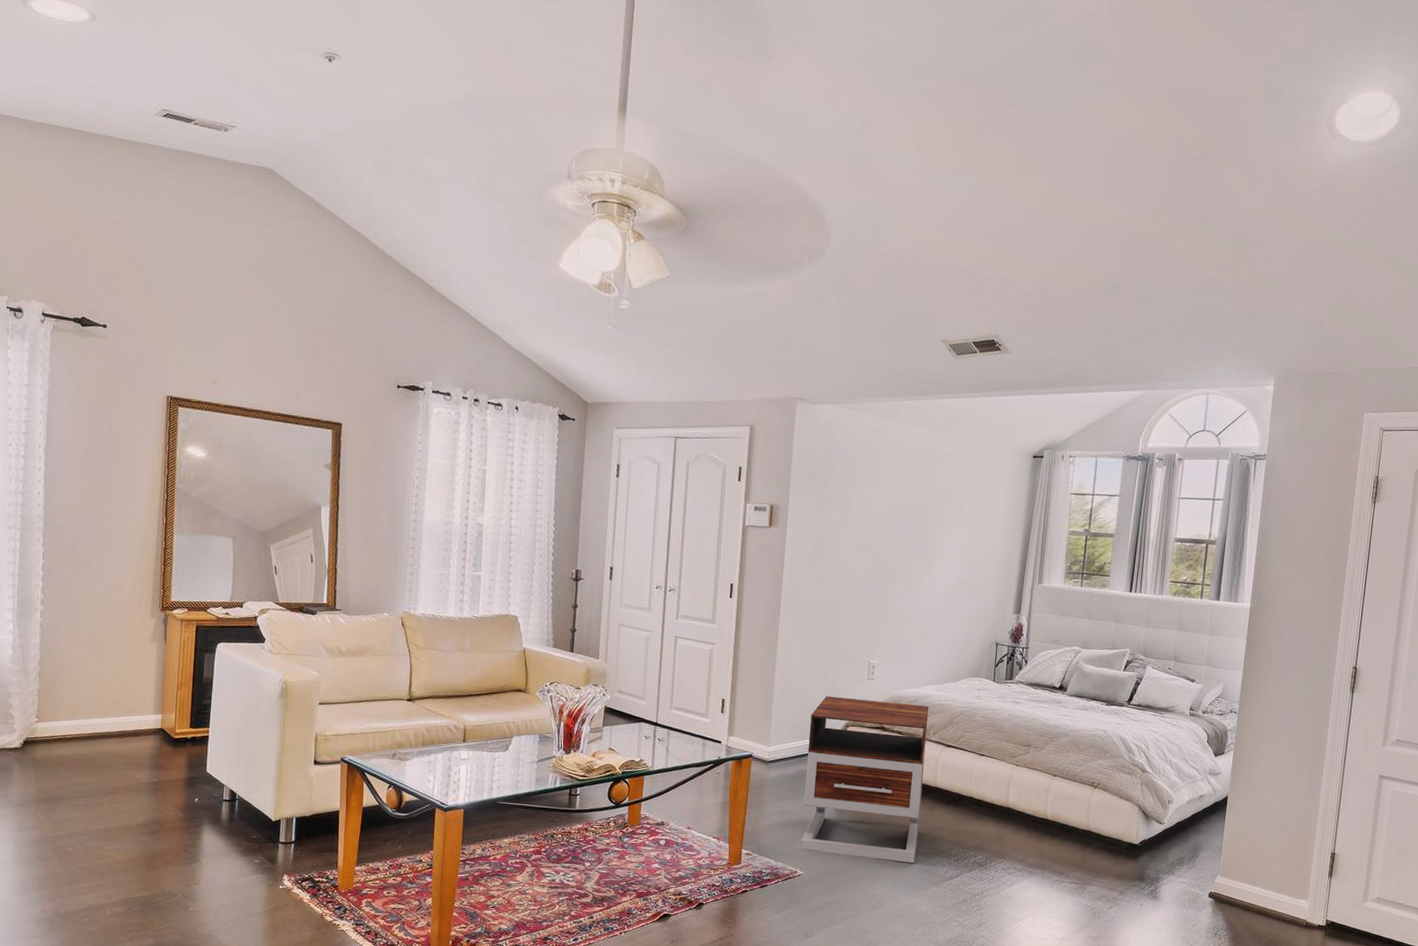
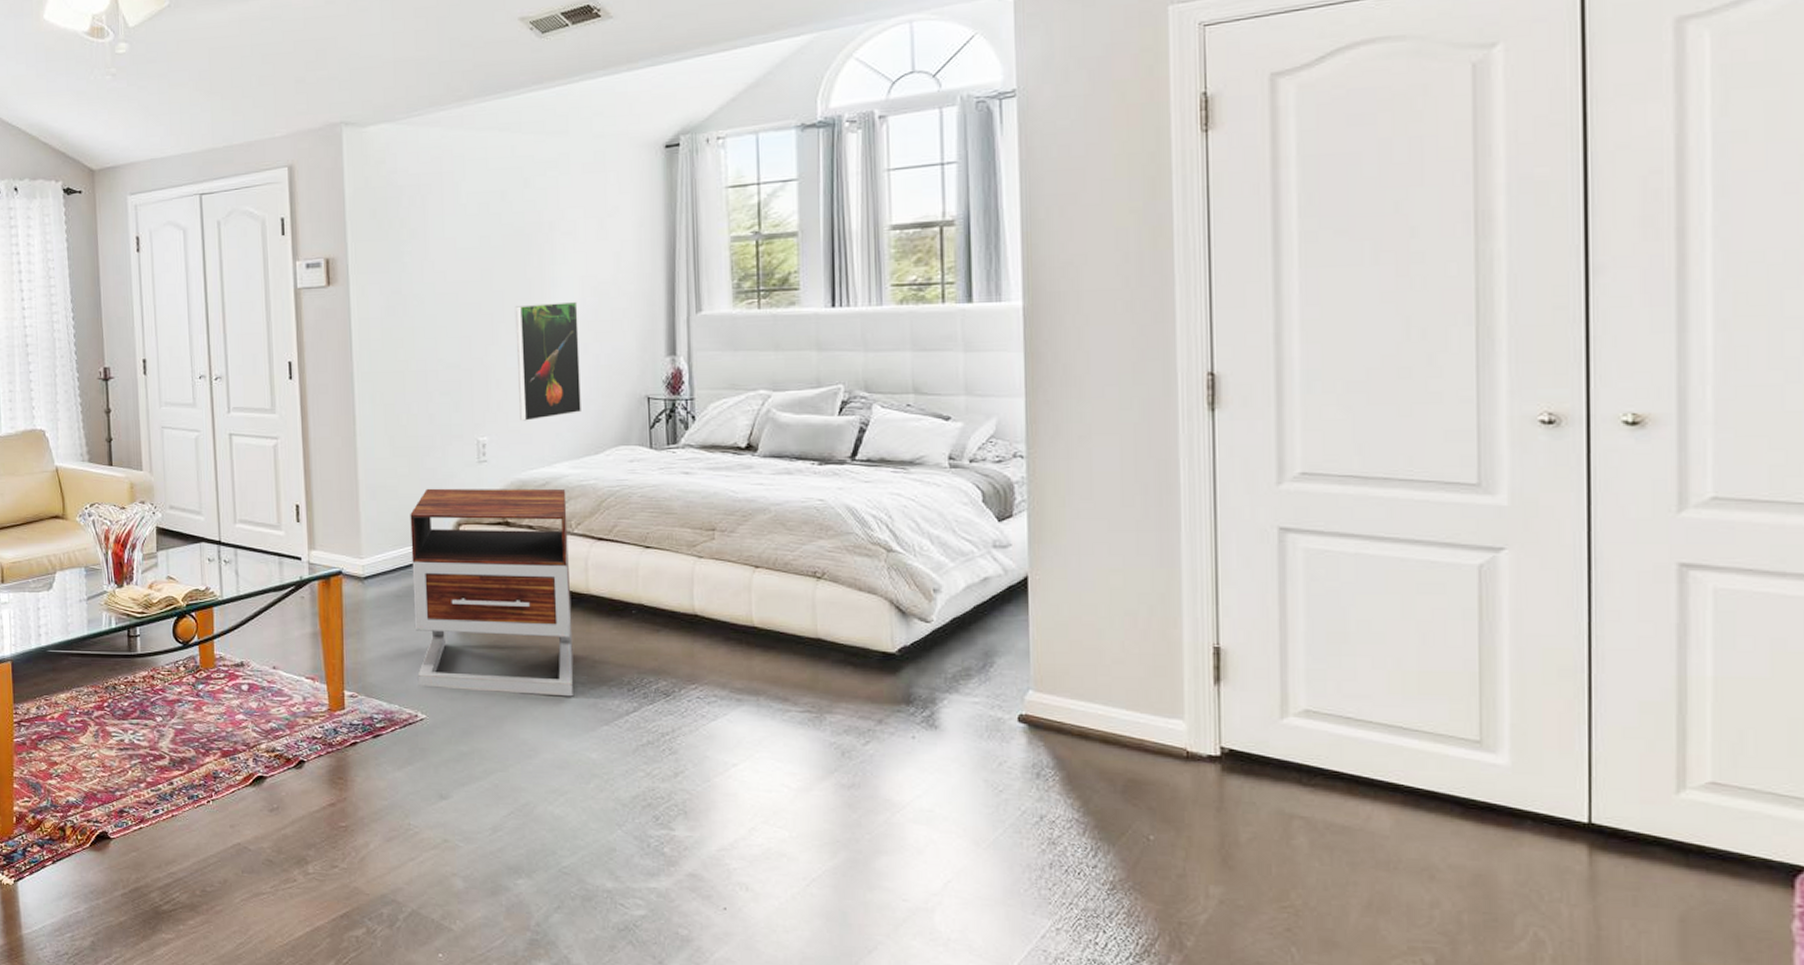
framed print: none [903,561,956,652] -> present [515,301,581,421]

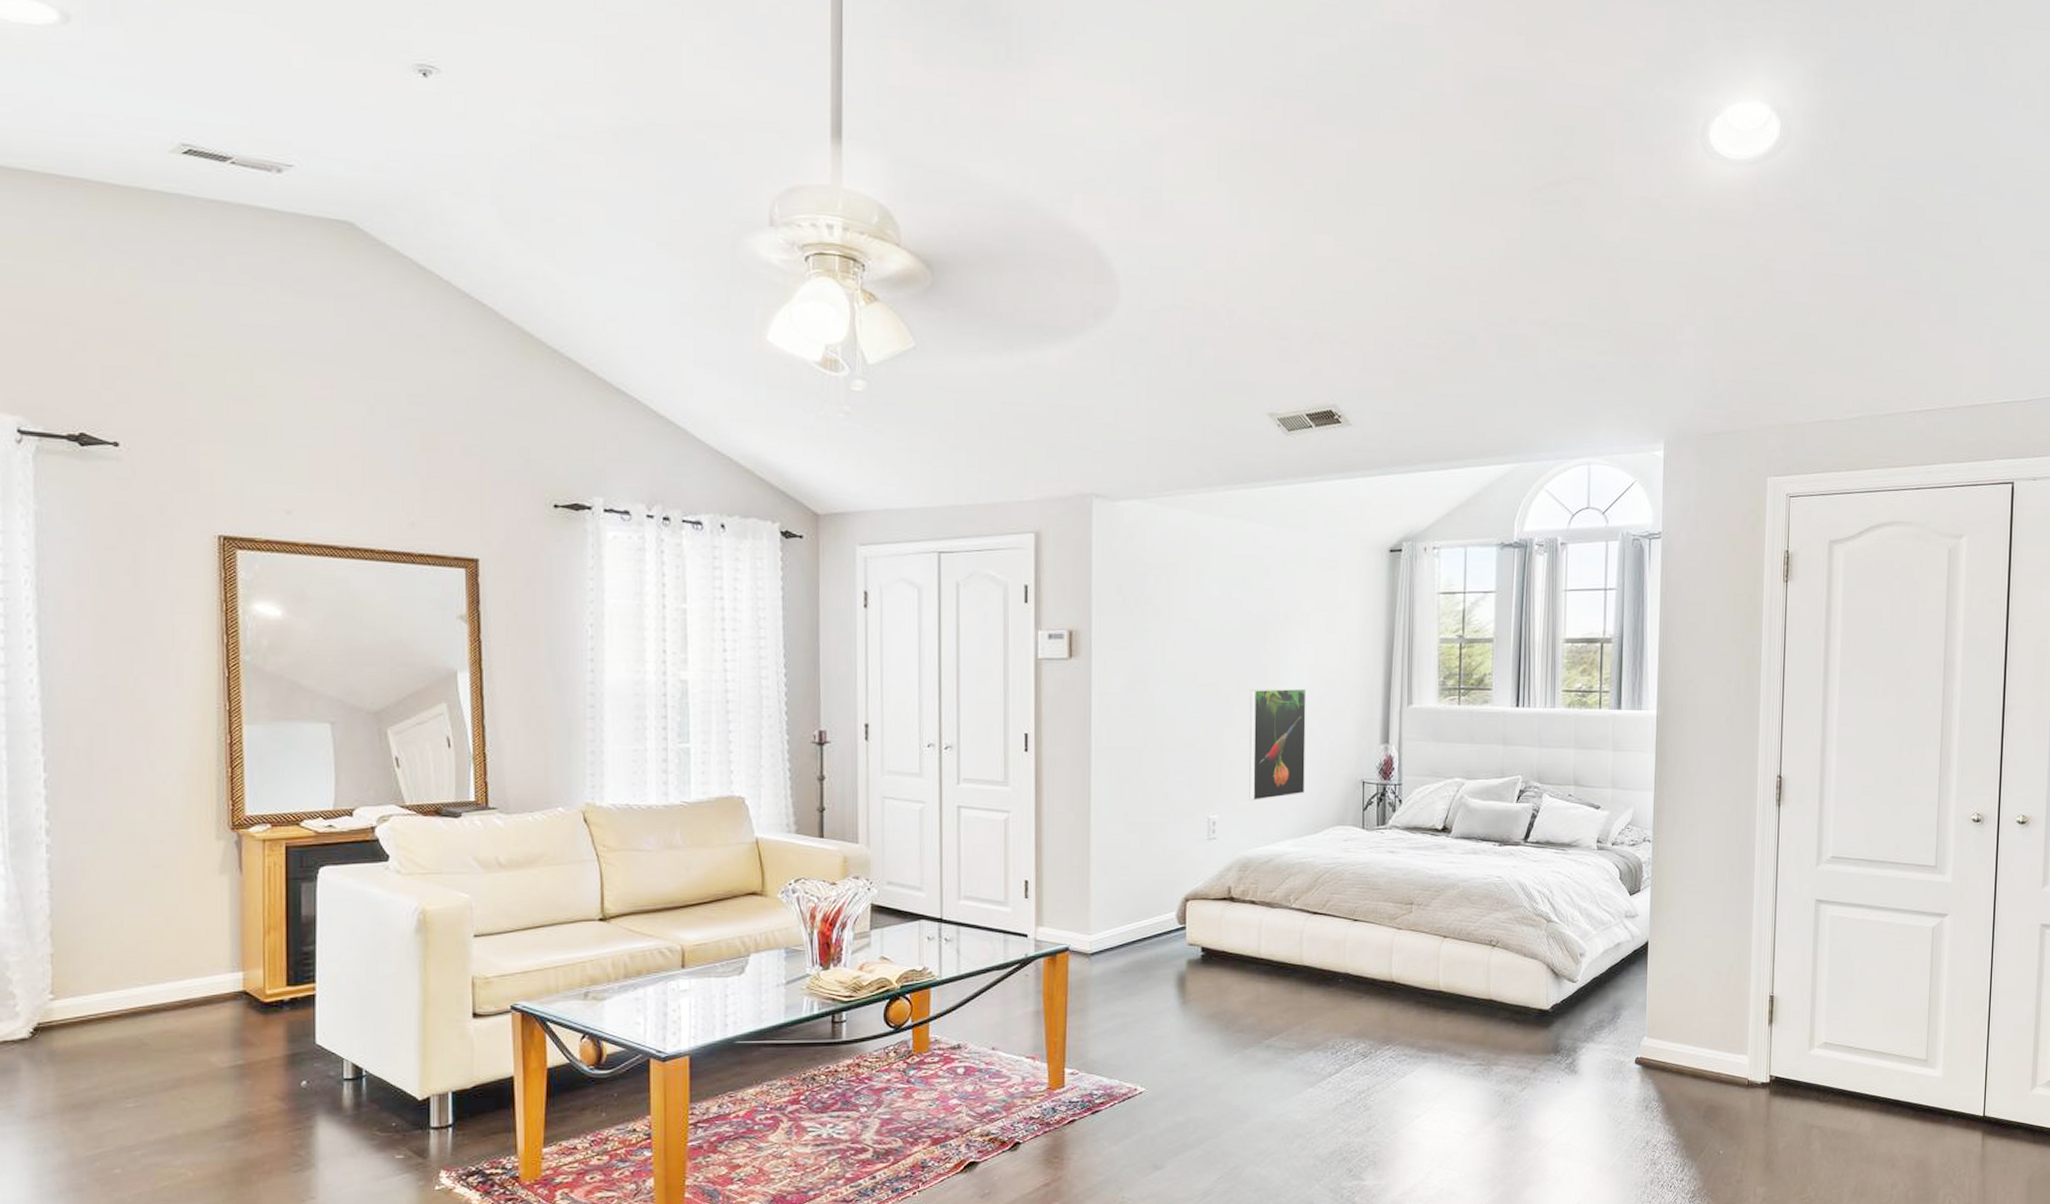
nightstand: present [410,488,574,697] -> none [1139,864,1287,1063]

